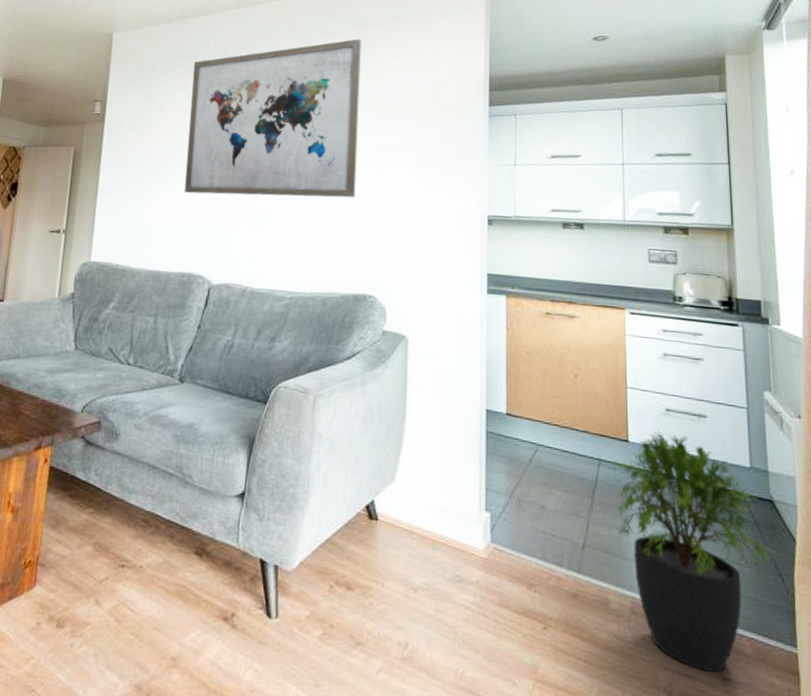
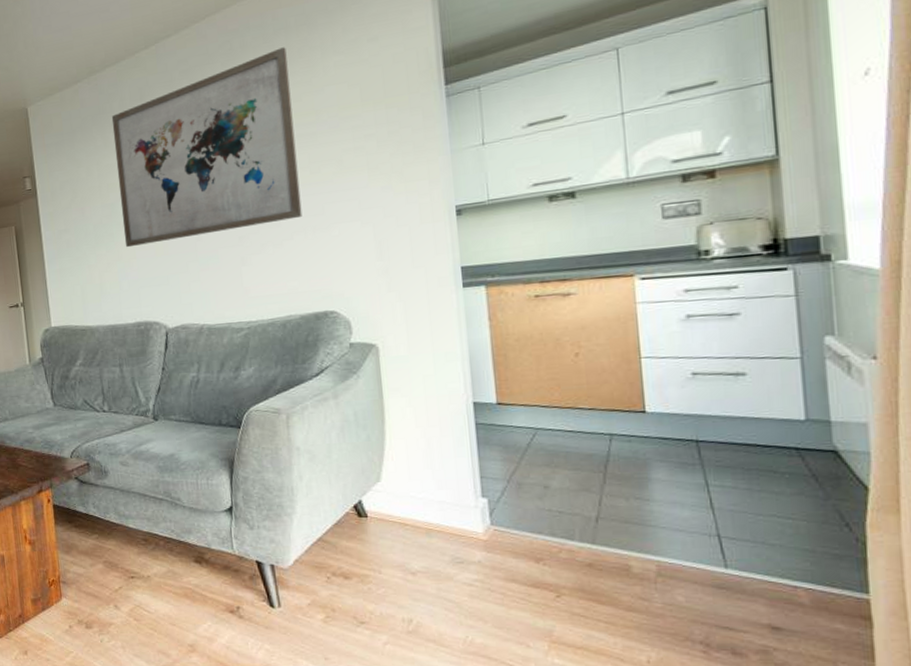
potted plant: present [614,430,777,672] -> none [629,396,843,623]

